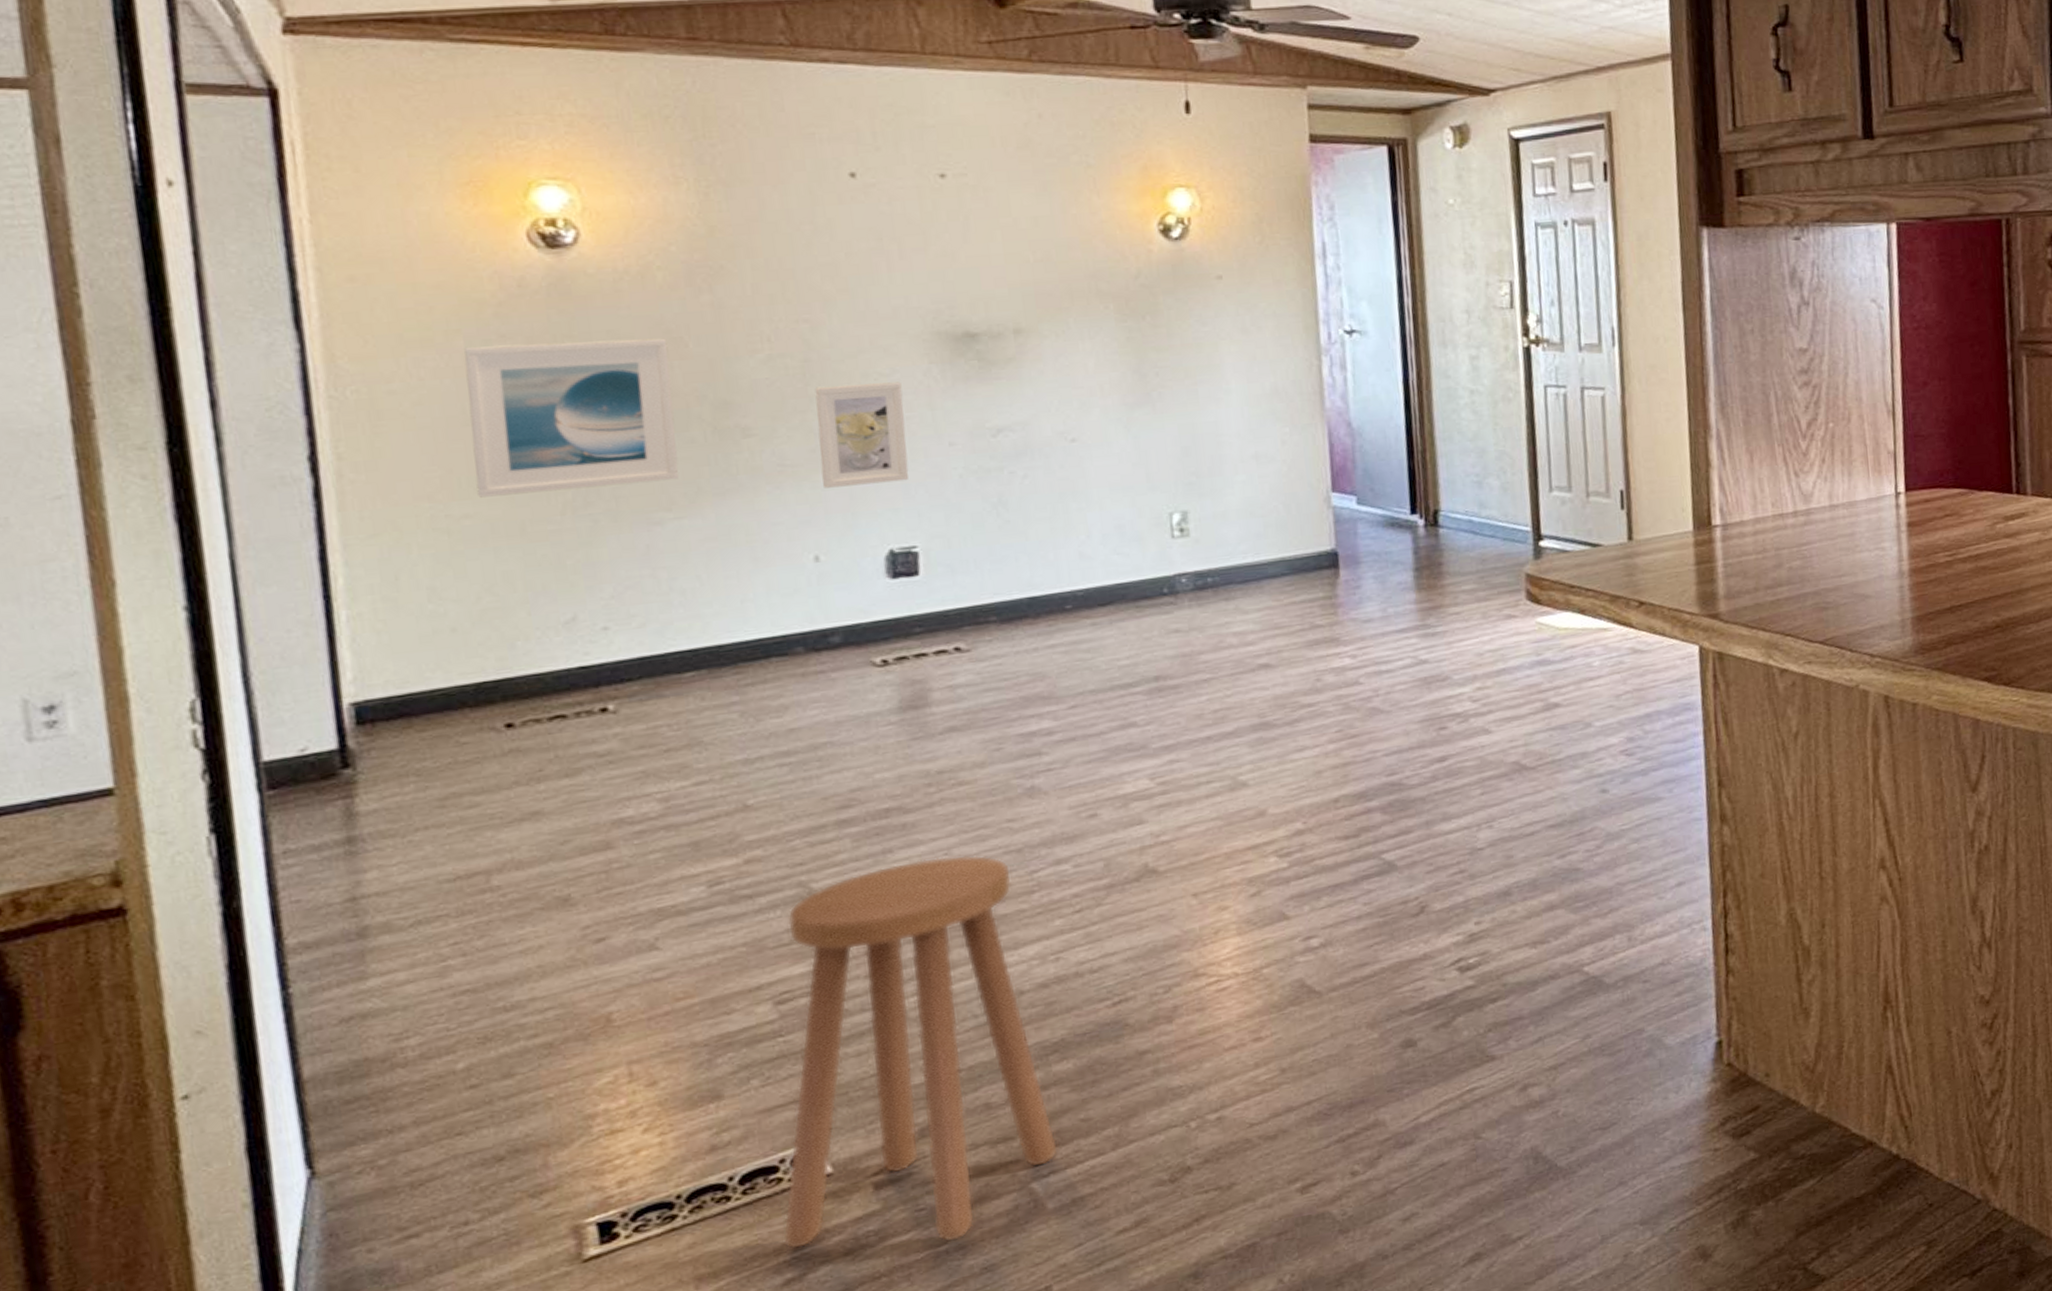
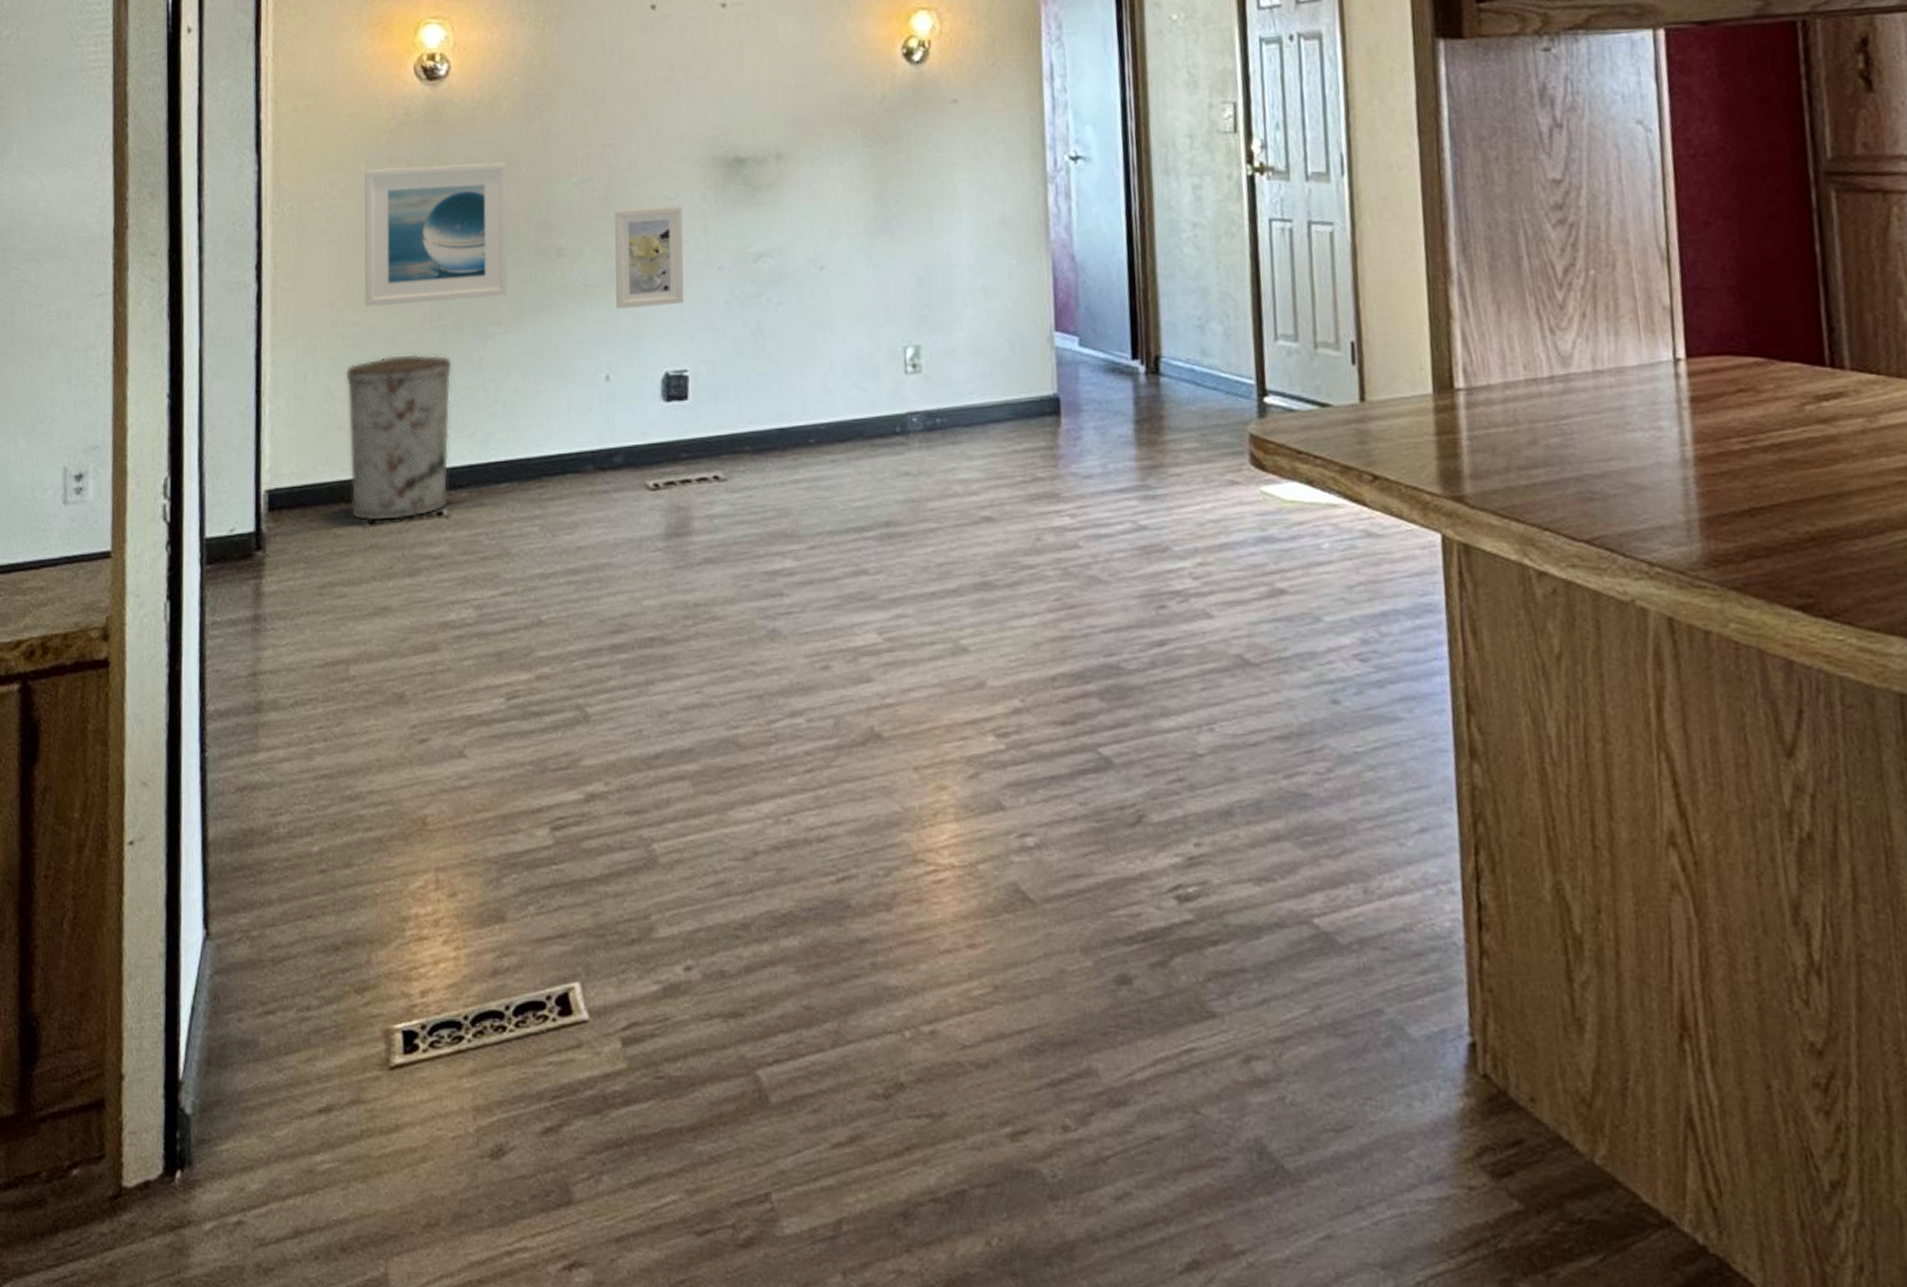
trash can: none [456,545,614,726] -> present [345,354,452,522]
stool: present [782,855,1059,1250] -> none [545,694,783,1119]

